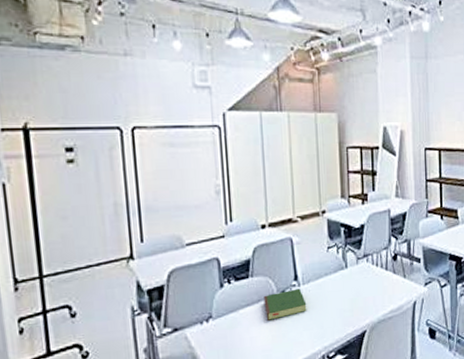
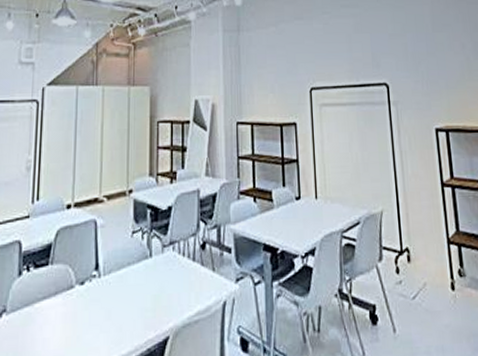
hardcover book: present [263,288,307,321] -> none [61,280,106,318]

